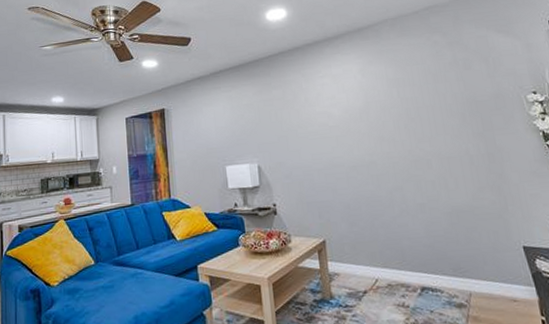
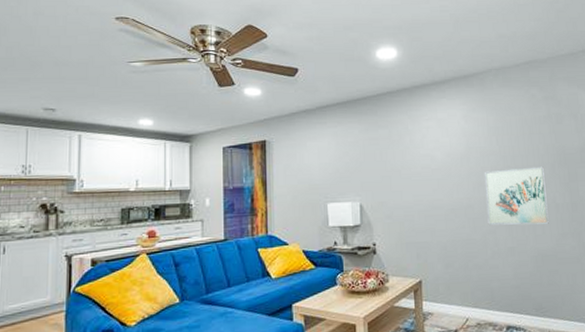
wall art: none [385,116,463,182] -> present [484,166,549,226]

